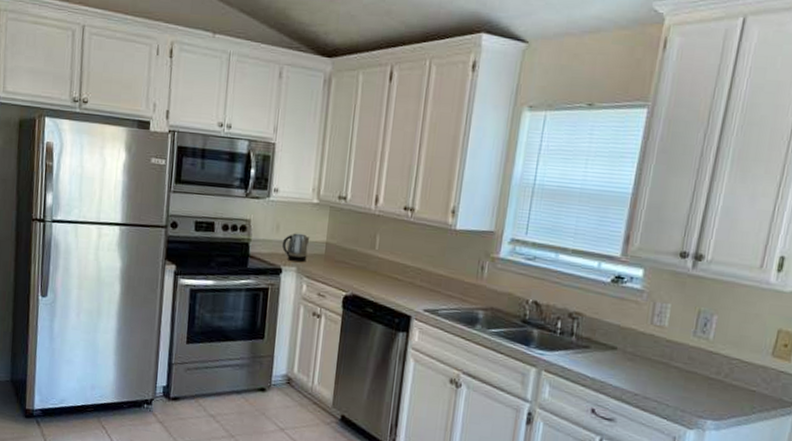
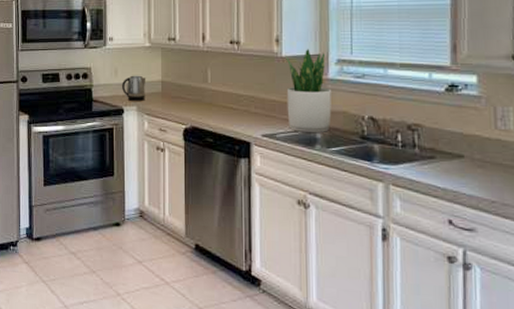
planter: none [452,223,500,313] -> present [284,48,332,133]

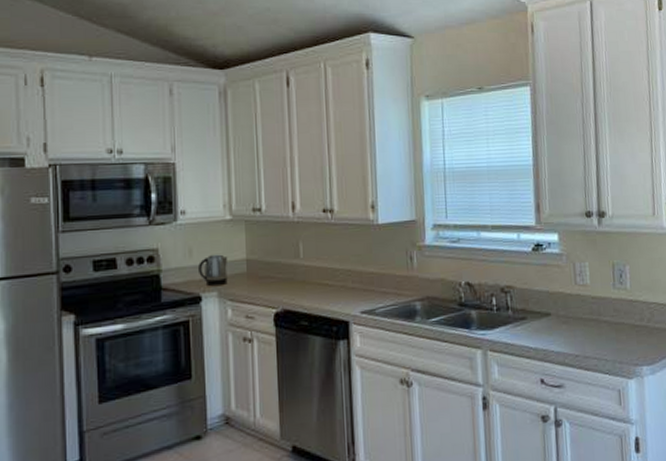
planter: present [284,48,332,133] -> none [381,214,430,305]

